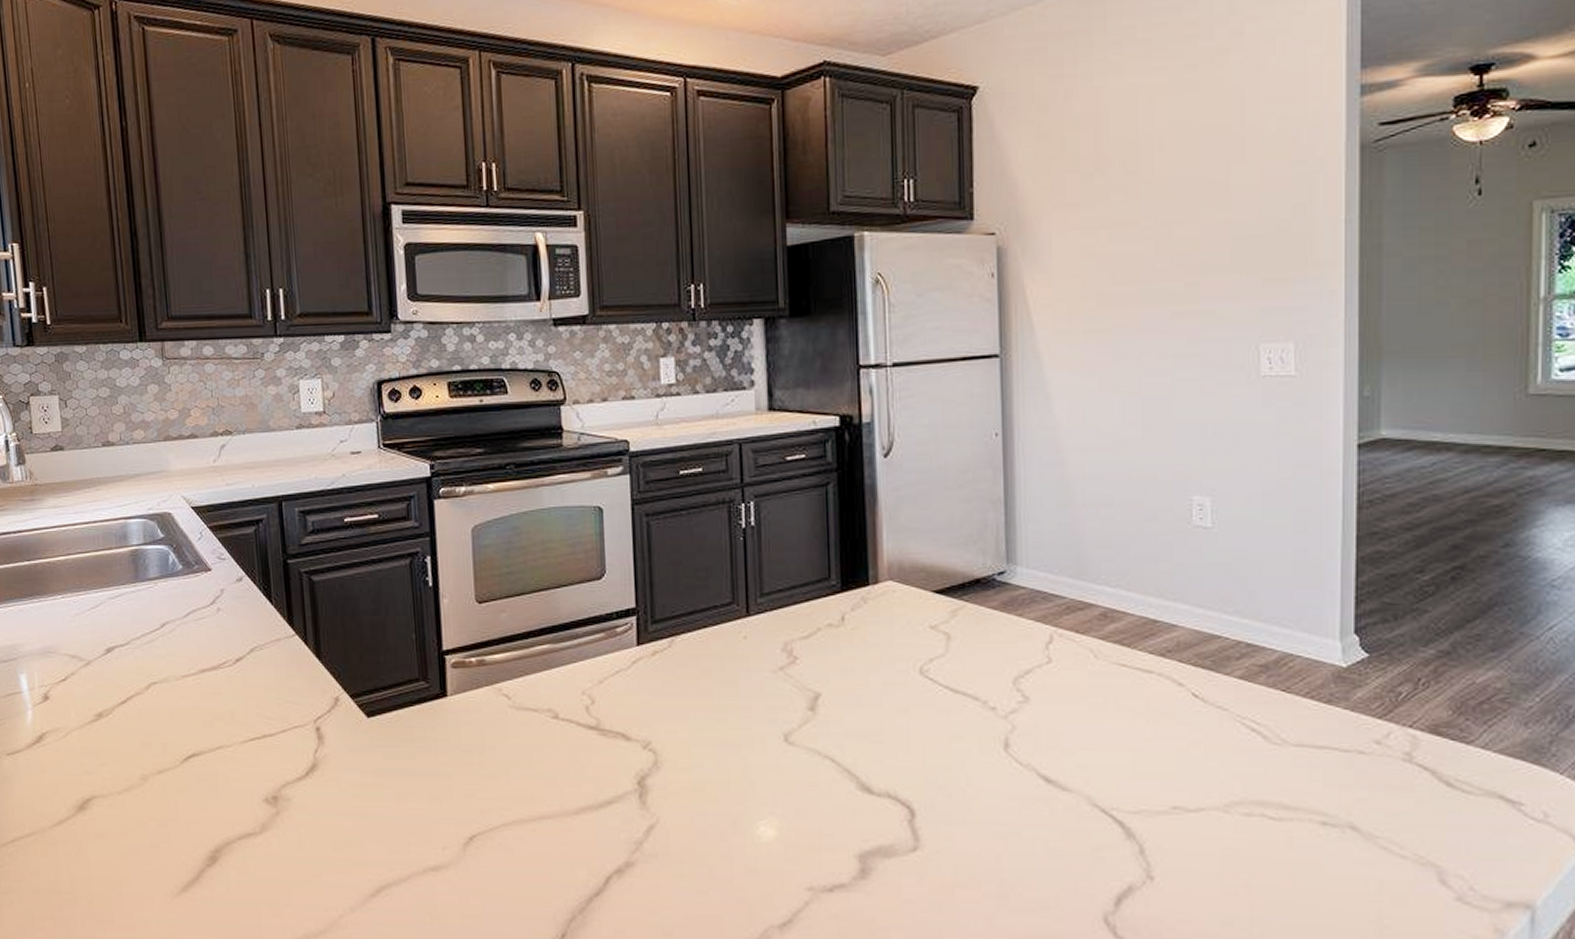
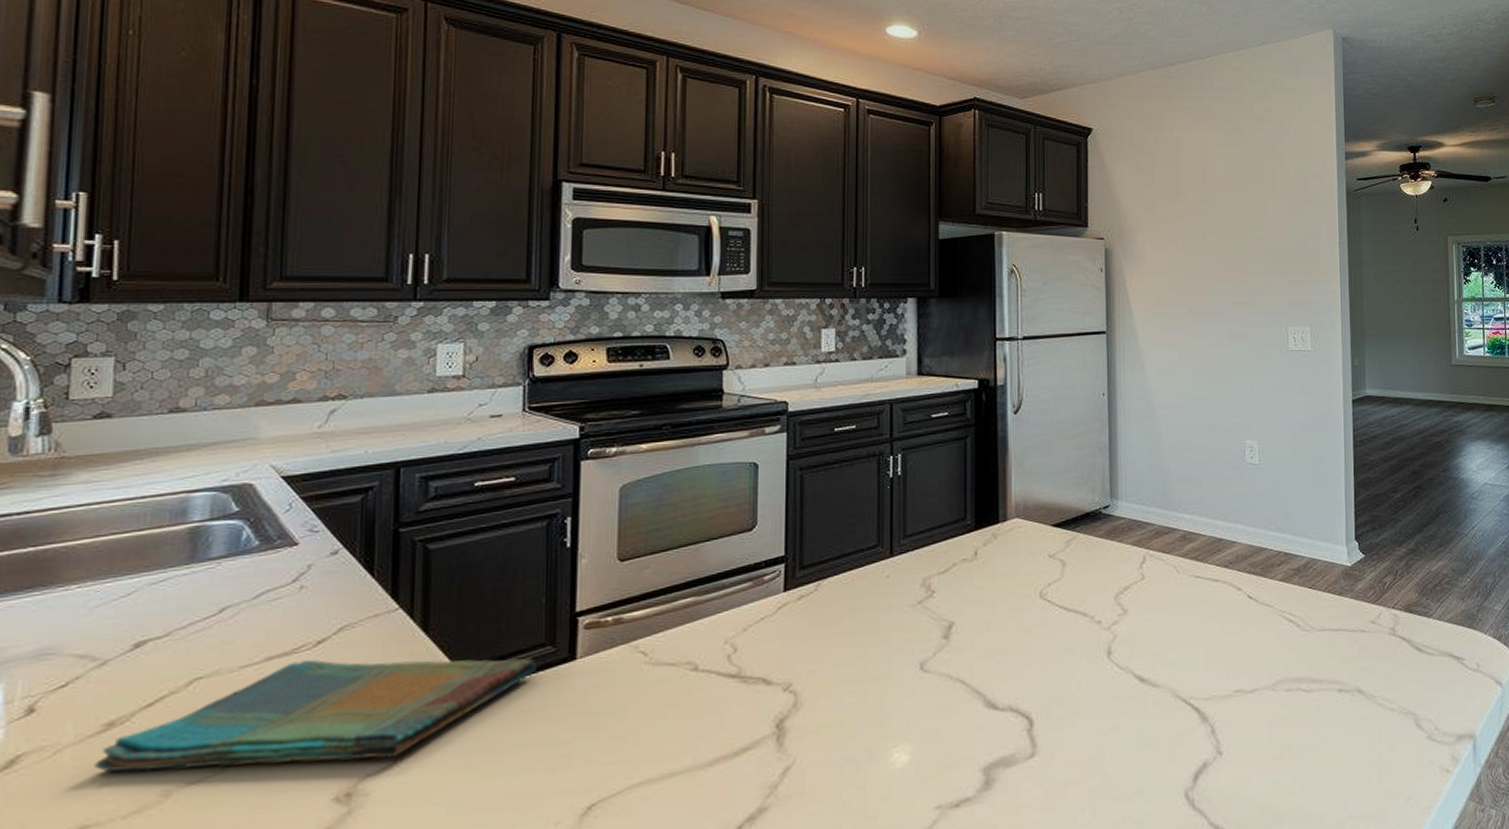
dish towel: none [93,674,414,771] -> present [94,658,537,772]

